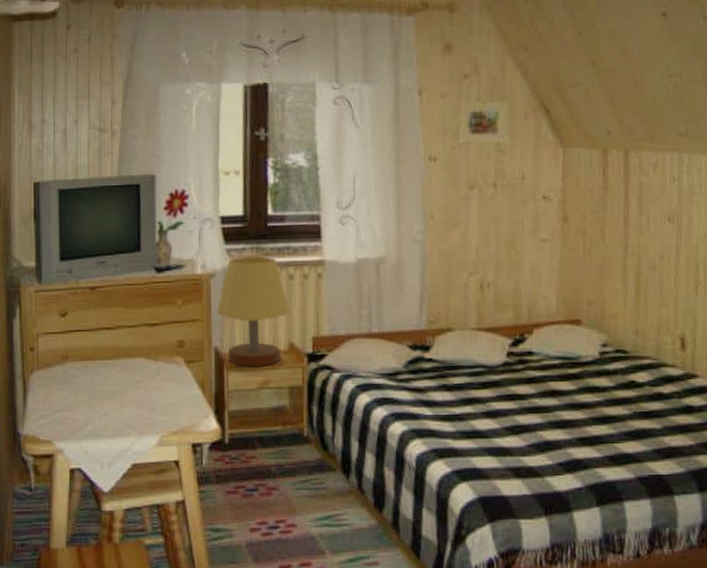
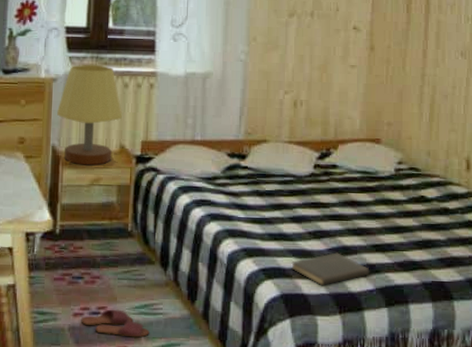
slippers: none [258,522,335,552] -> present [81,309,149,338]
hardcover book: none [488,448,577,485] -> present [291,252,370,285]

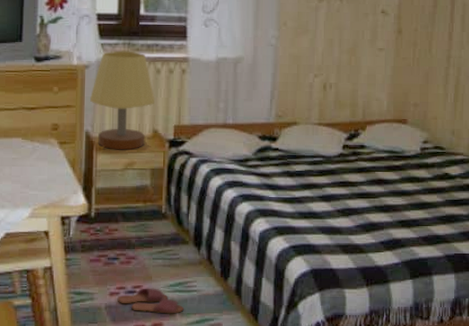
hardcover book: present [291,252,370,285] -> none [321,229,396,260]

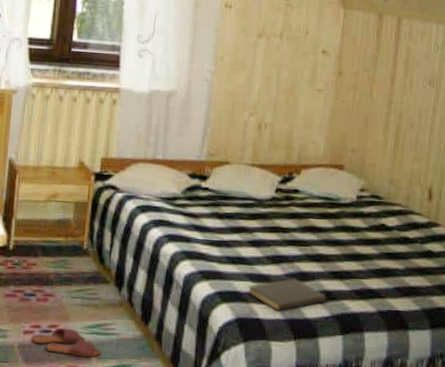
table lamp: present [90,50,156,150] -> none [16,77,84,181]
hardcover book: none [321,229,396,260] -> present [248,278,327,311]

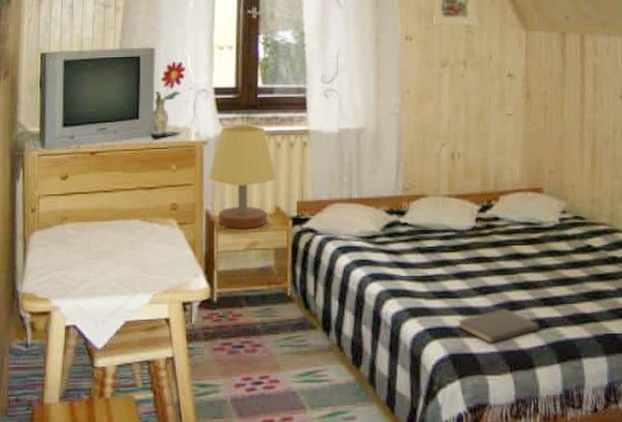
table lamp: none [16,77,84,181] -> present [209,125,277,230]
slippers: present [31,328,101,358] -> none [243,378,315,407]

